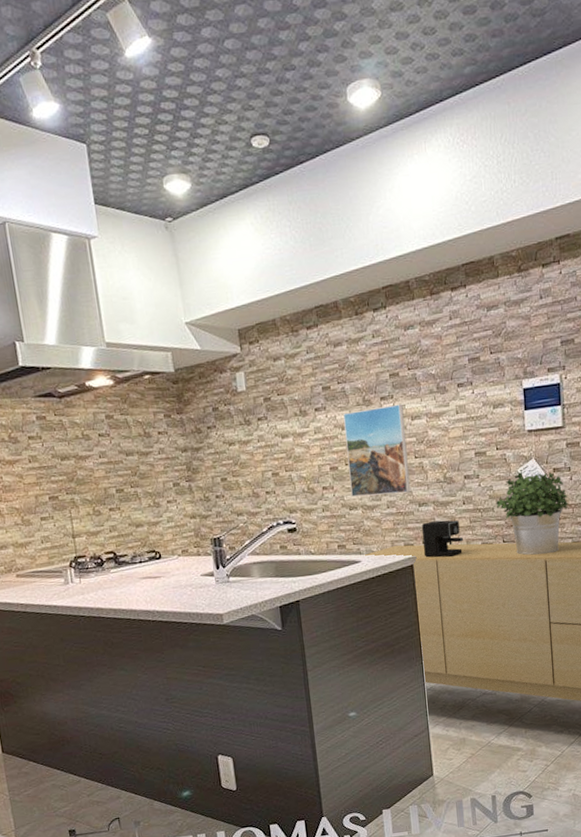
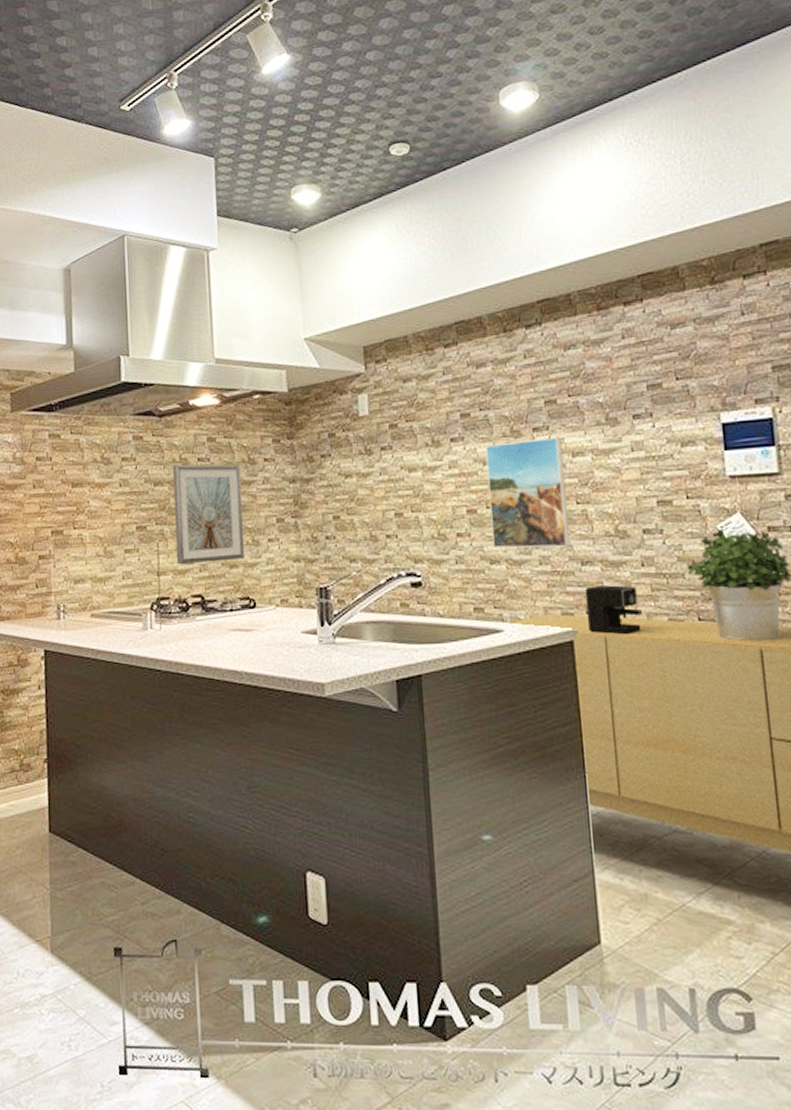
picture frame: none [76,438,148,528] -> present [173,464,244,565]

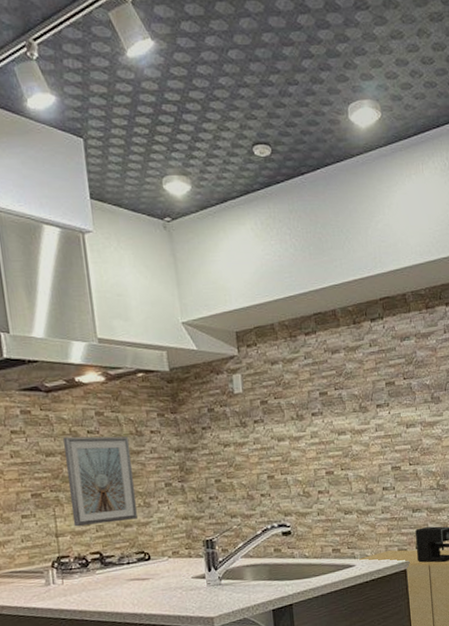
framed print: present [485,437,571,549] -> none [340,412,405,502]

